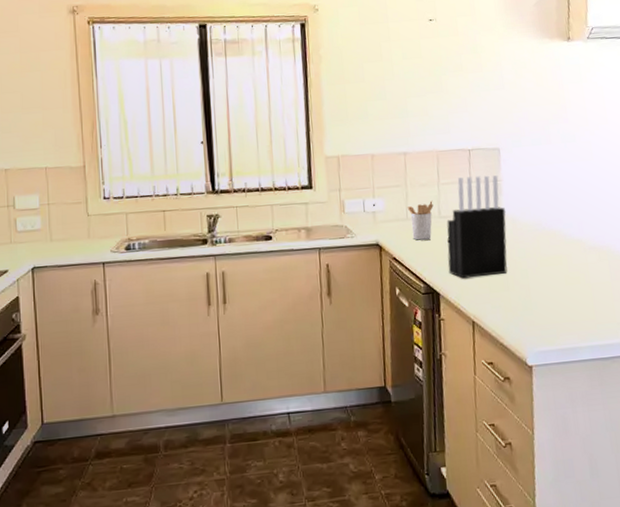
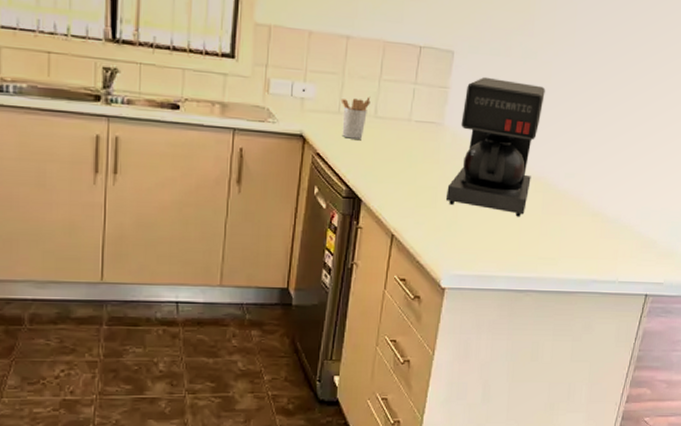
knife block: present [447,174,508,279] -> none [375,76,449,190]
coffee maker: none [516,164,595,287] -> present [446,76,545,217]

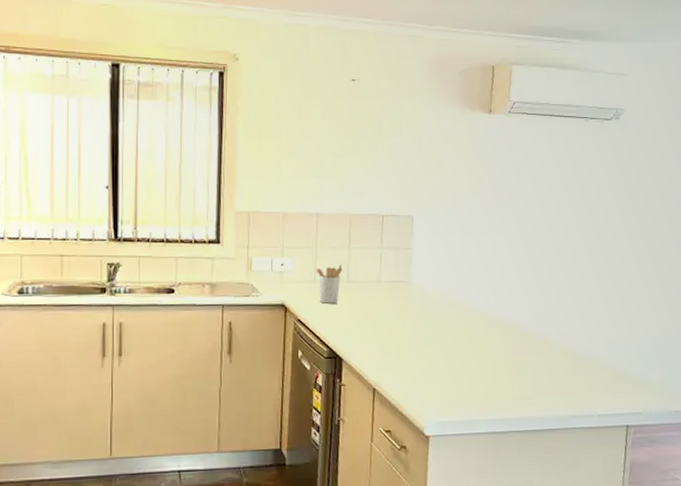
coffee maker: present [446,76,545,217] -> none [421,235,501,361]

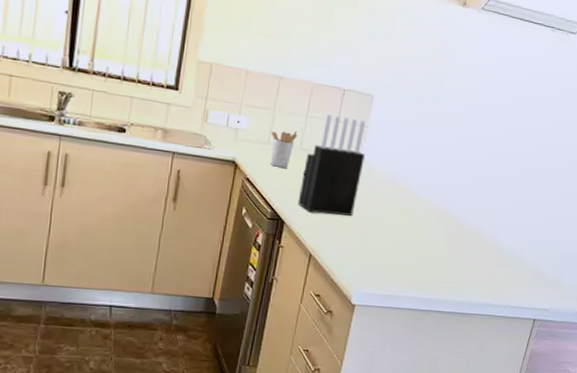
knife block: none [353,242,415,345] -> present [297,115,366,216]

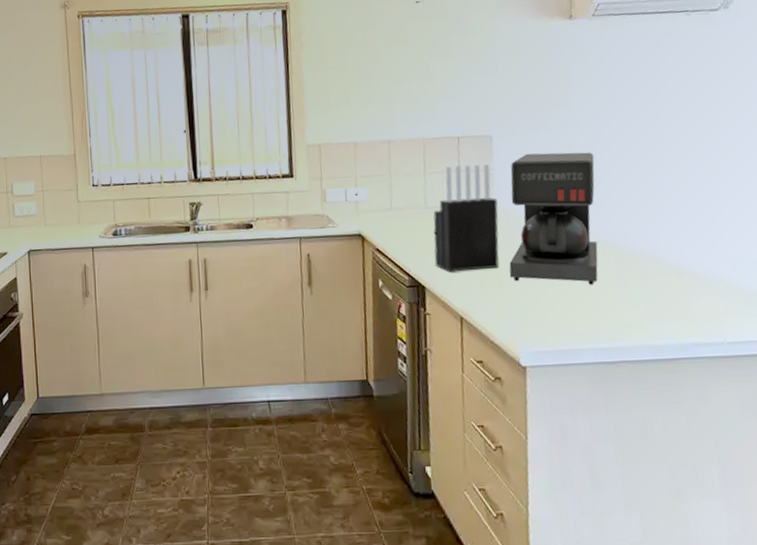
utensil holder: present [270,131,298,168] -> none [391,190,419,232]
coffee maker: none [360,119,452,245] -> present [509,152,598,285]

